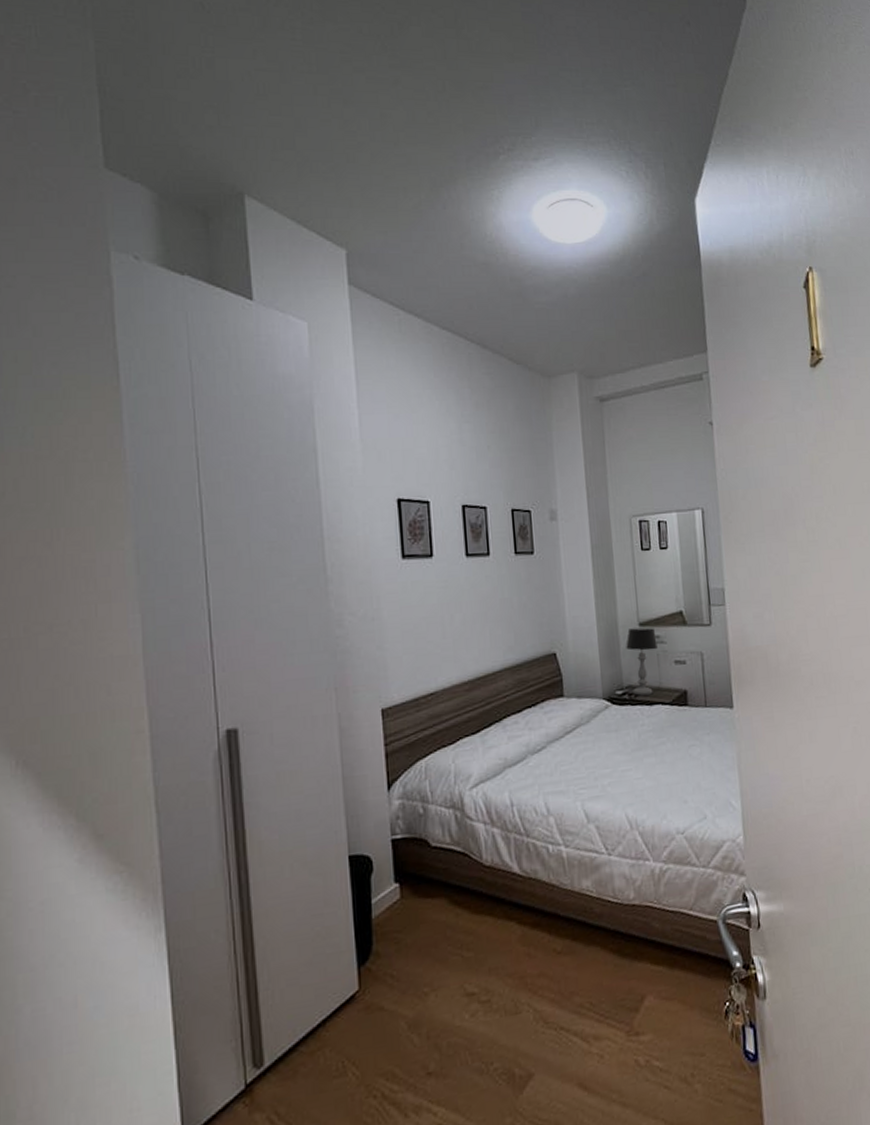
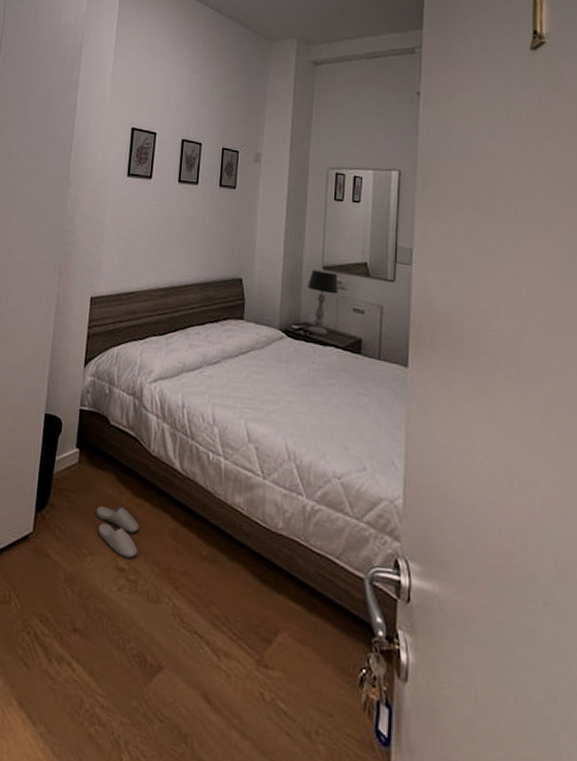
slippers: none [431,929,487,981] -> present [95,506,139,559]

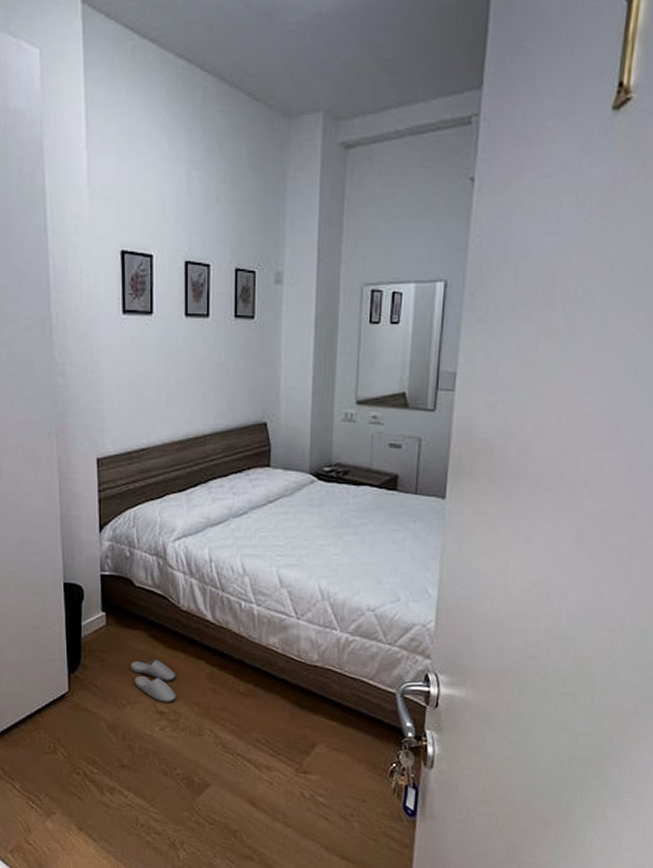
table lamp: present [307,270,338,337] -> none [339,406,374,476]

